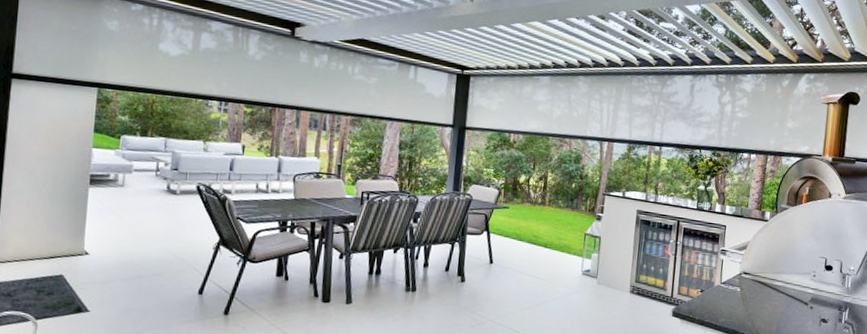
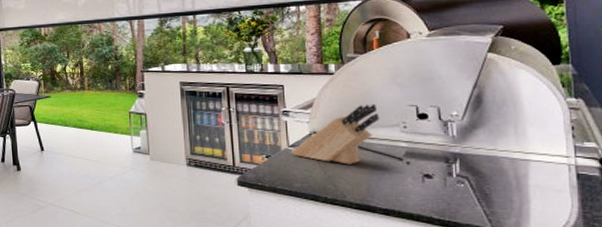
knife block: none [722,252,797,305] -> present [291,104,380,164]

